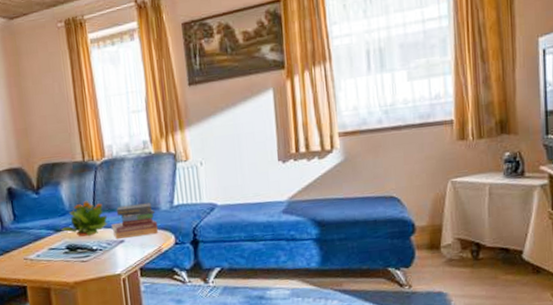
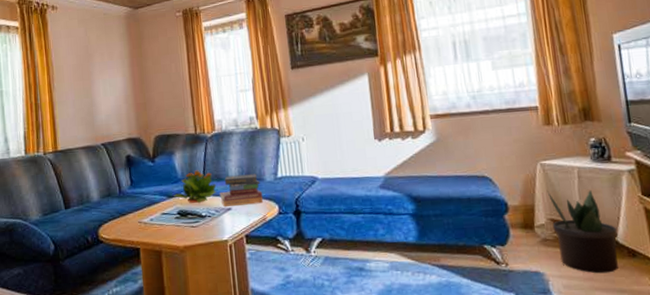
planter: none [456,207,524,291] -> present [546,190,618,274]

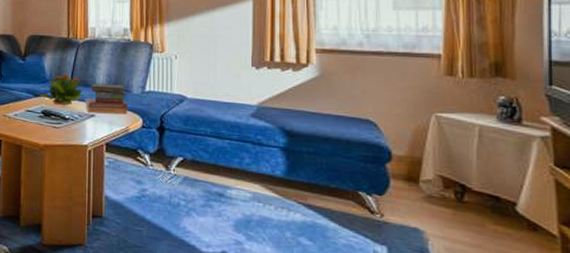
planter: present [546,190,618,274] -> none [439,145,518,243]

